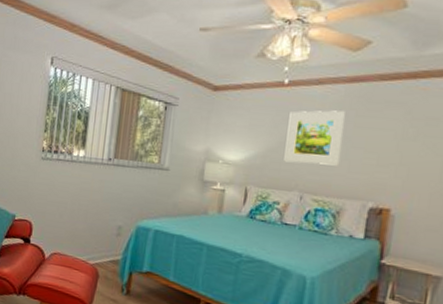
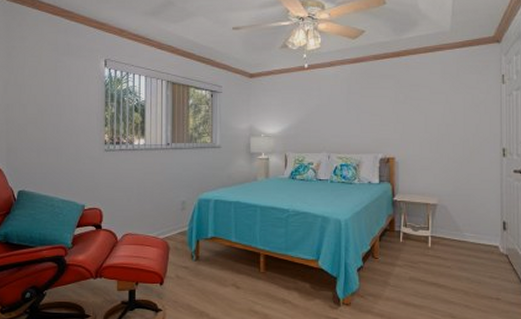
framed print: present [284,110,345,166] -> none [312,86,353,130]

